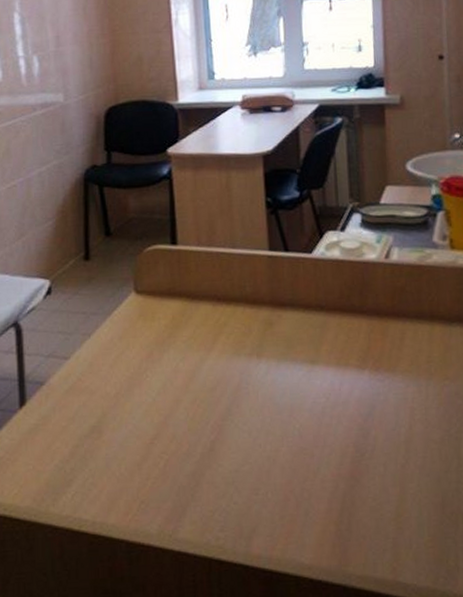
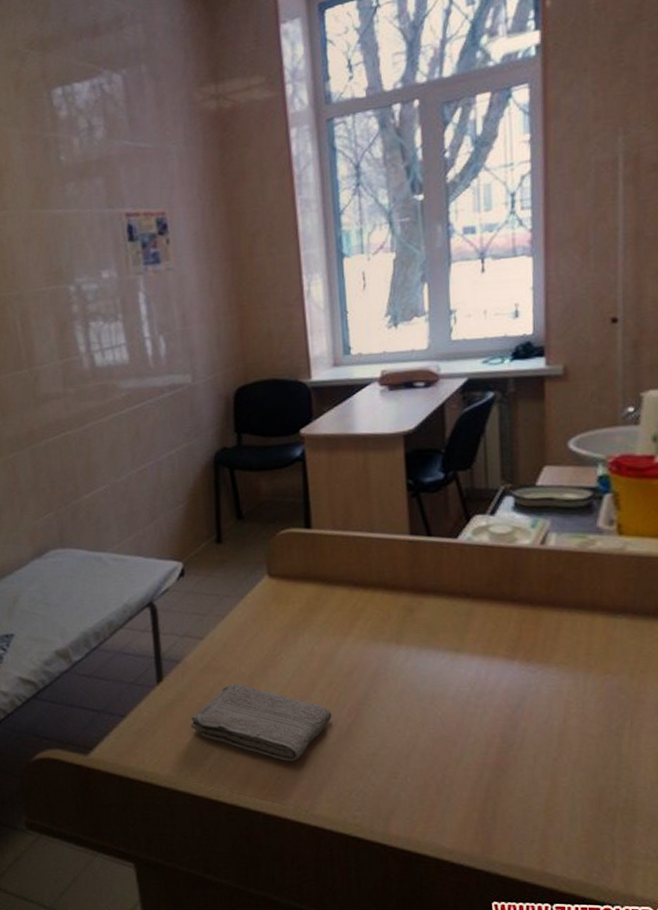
washcloth: none [53,404,196,484] -> present [190,683,332,761]

